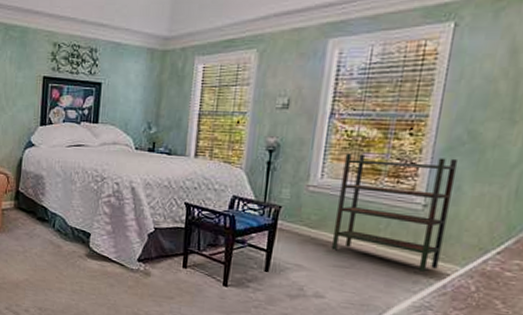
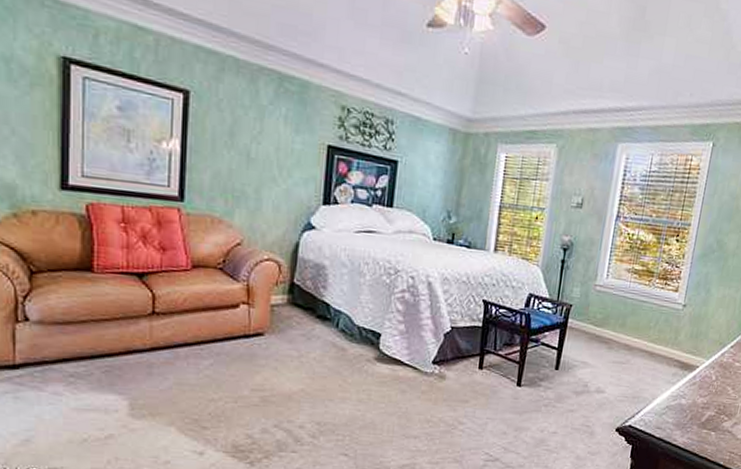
bookshelf: present [330,153,459,273] -> none [611,255,710,366]

